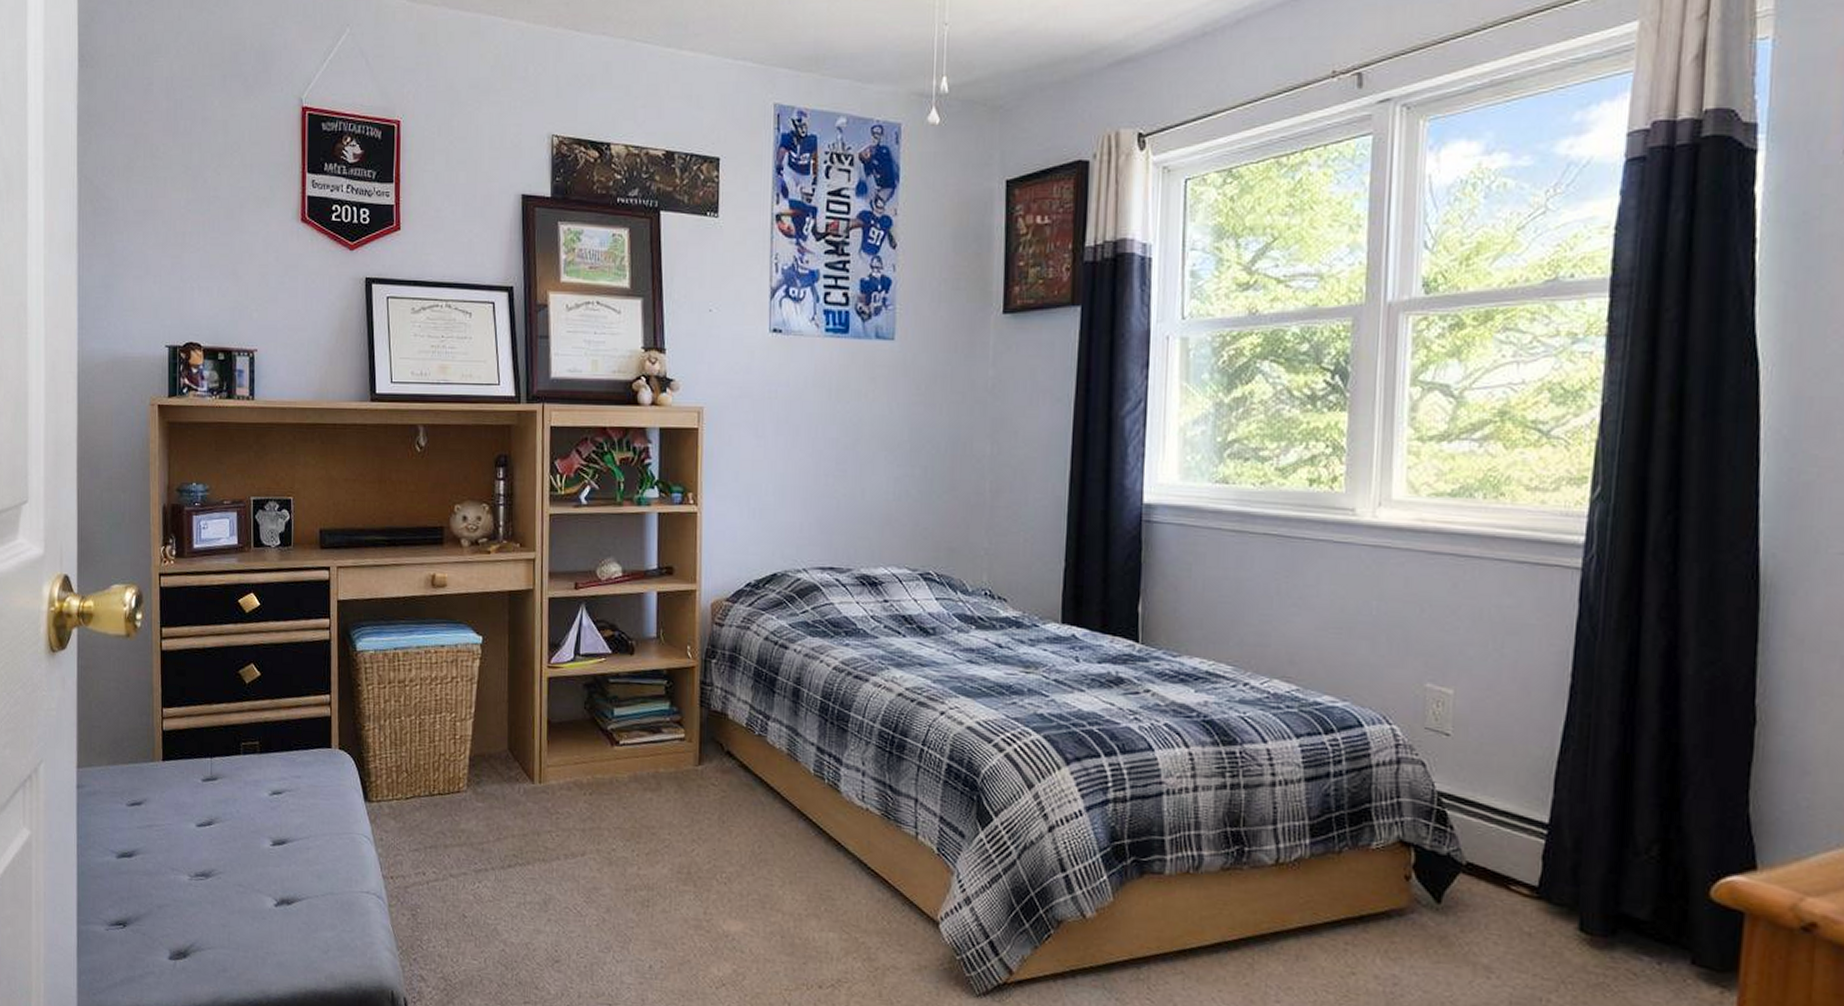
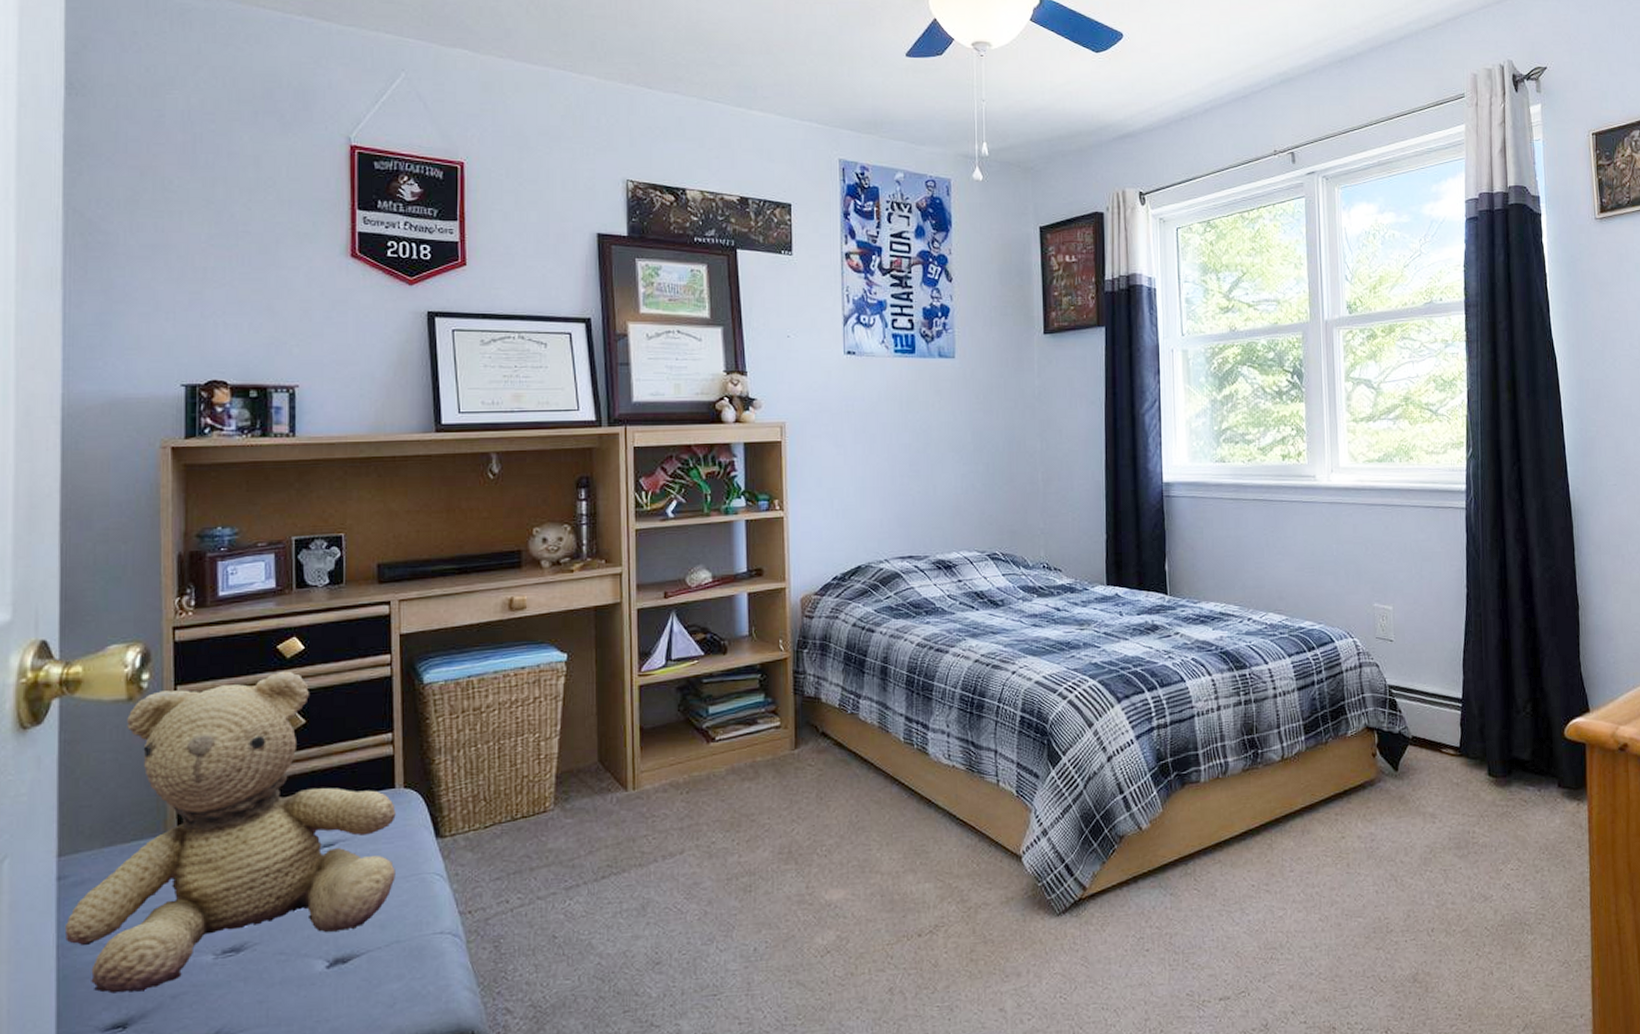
teddy bear: none [82,624,332,897] -> present [64,671,396,994]

